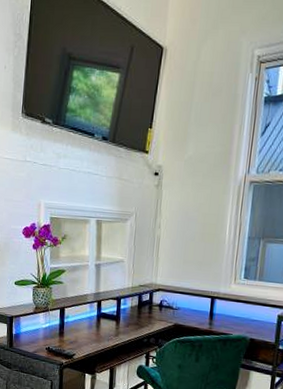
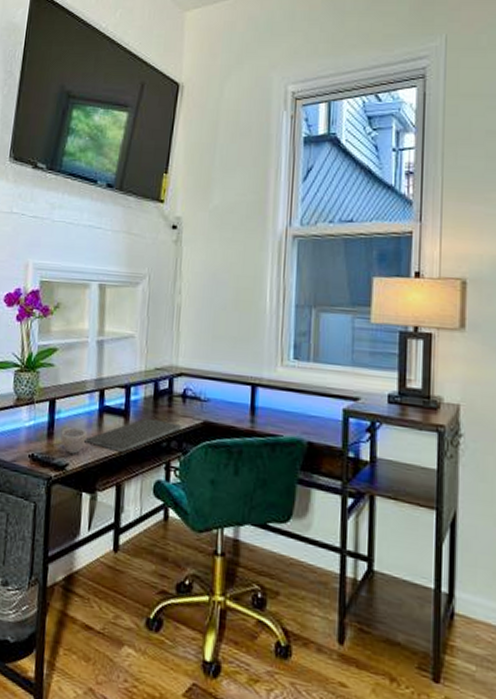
cup: none [69,328,88,347] -> present [60,427,87,454]
computer keyboard: none [87,321,159,346] -> present [84,418,182,452]

